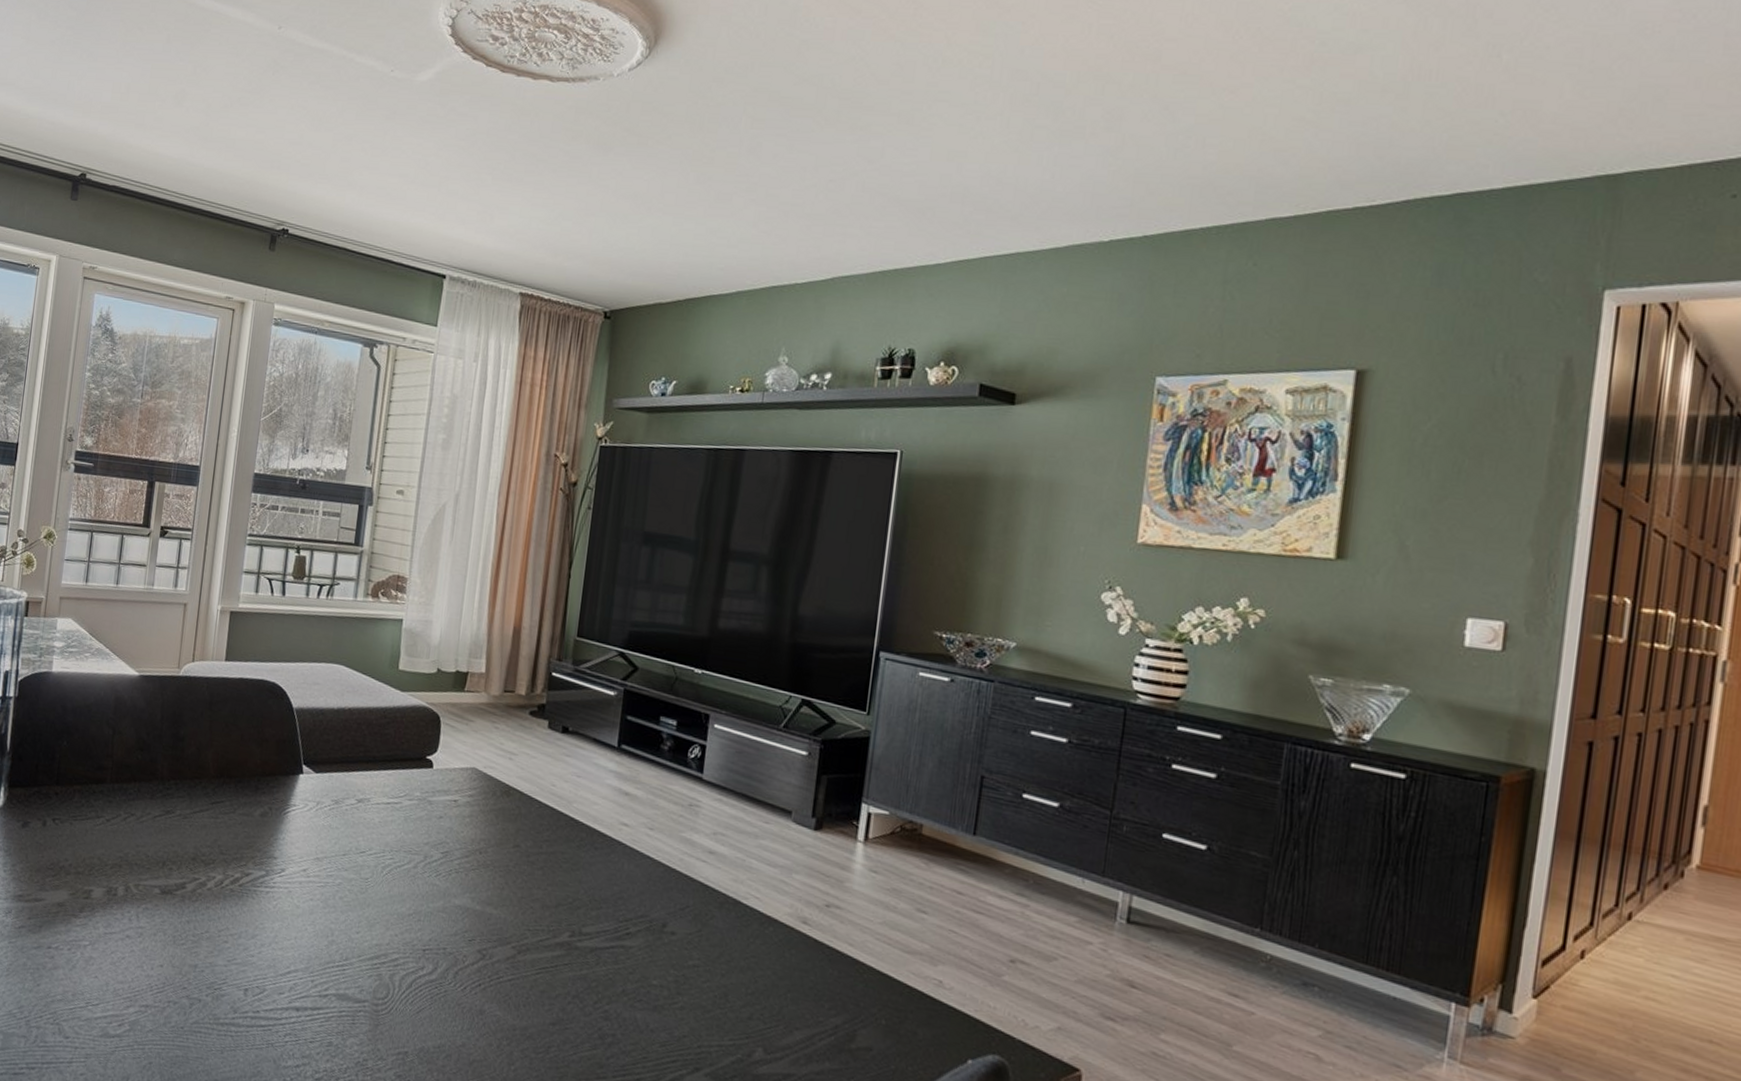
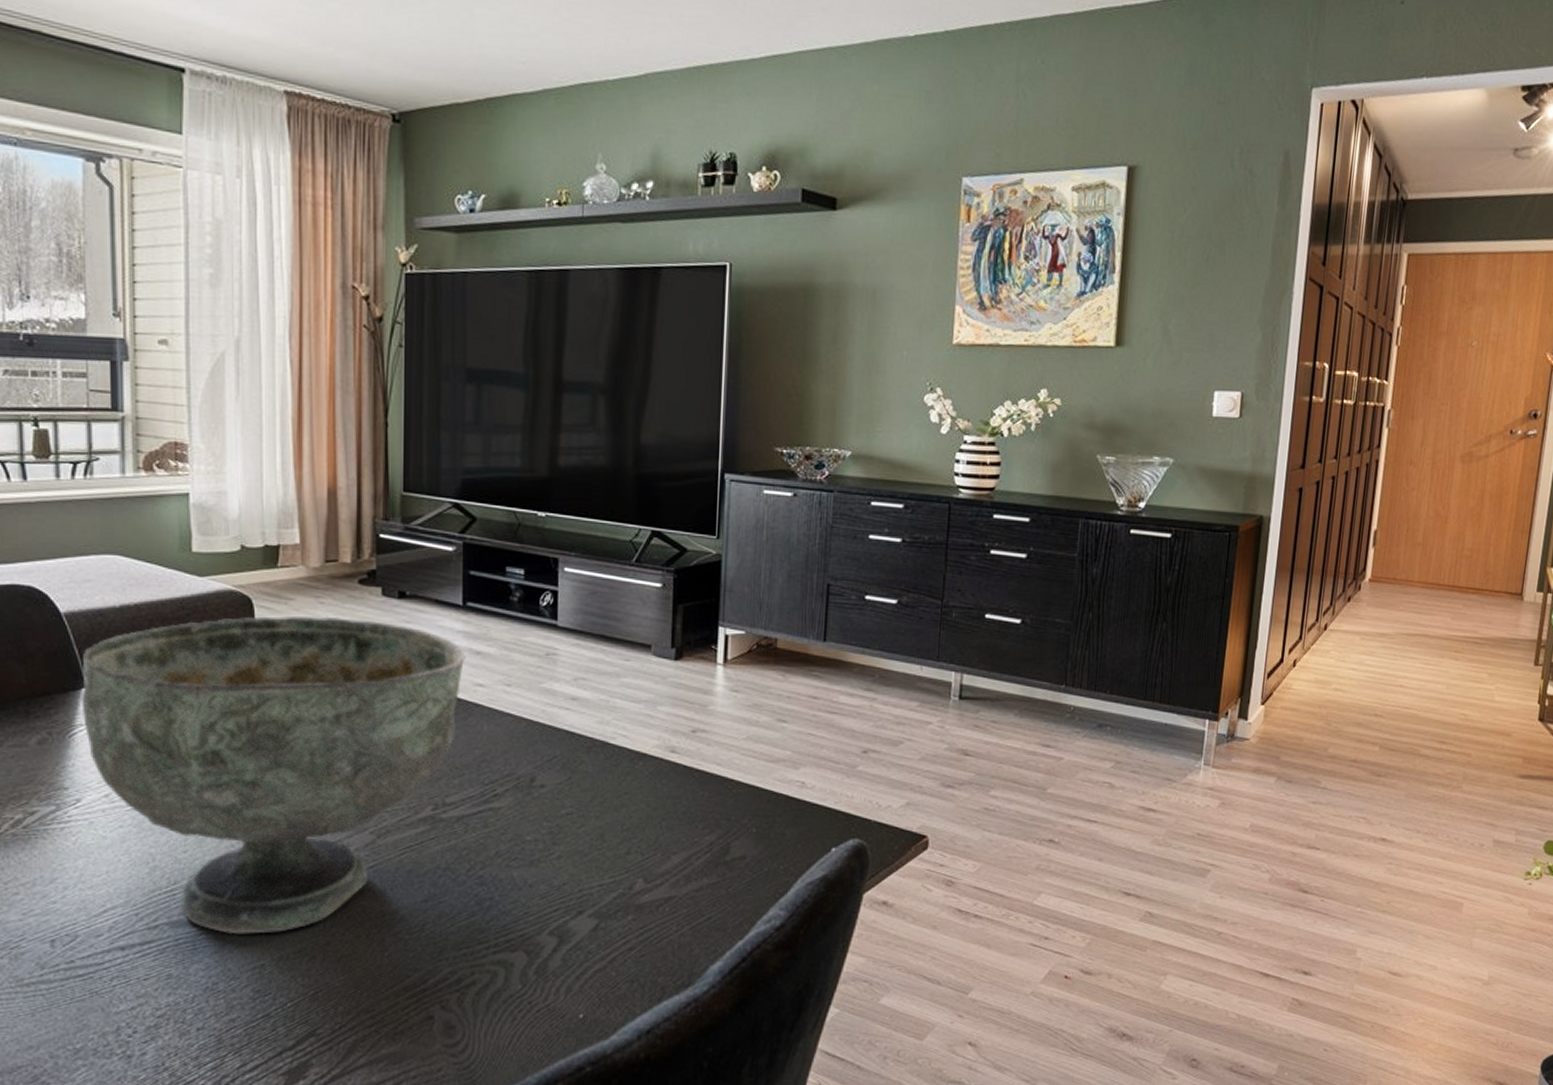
decorative bowl: none [296,729,615,1025] -> present [81,616,466,935]

